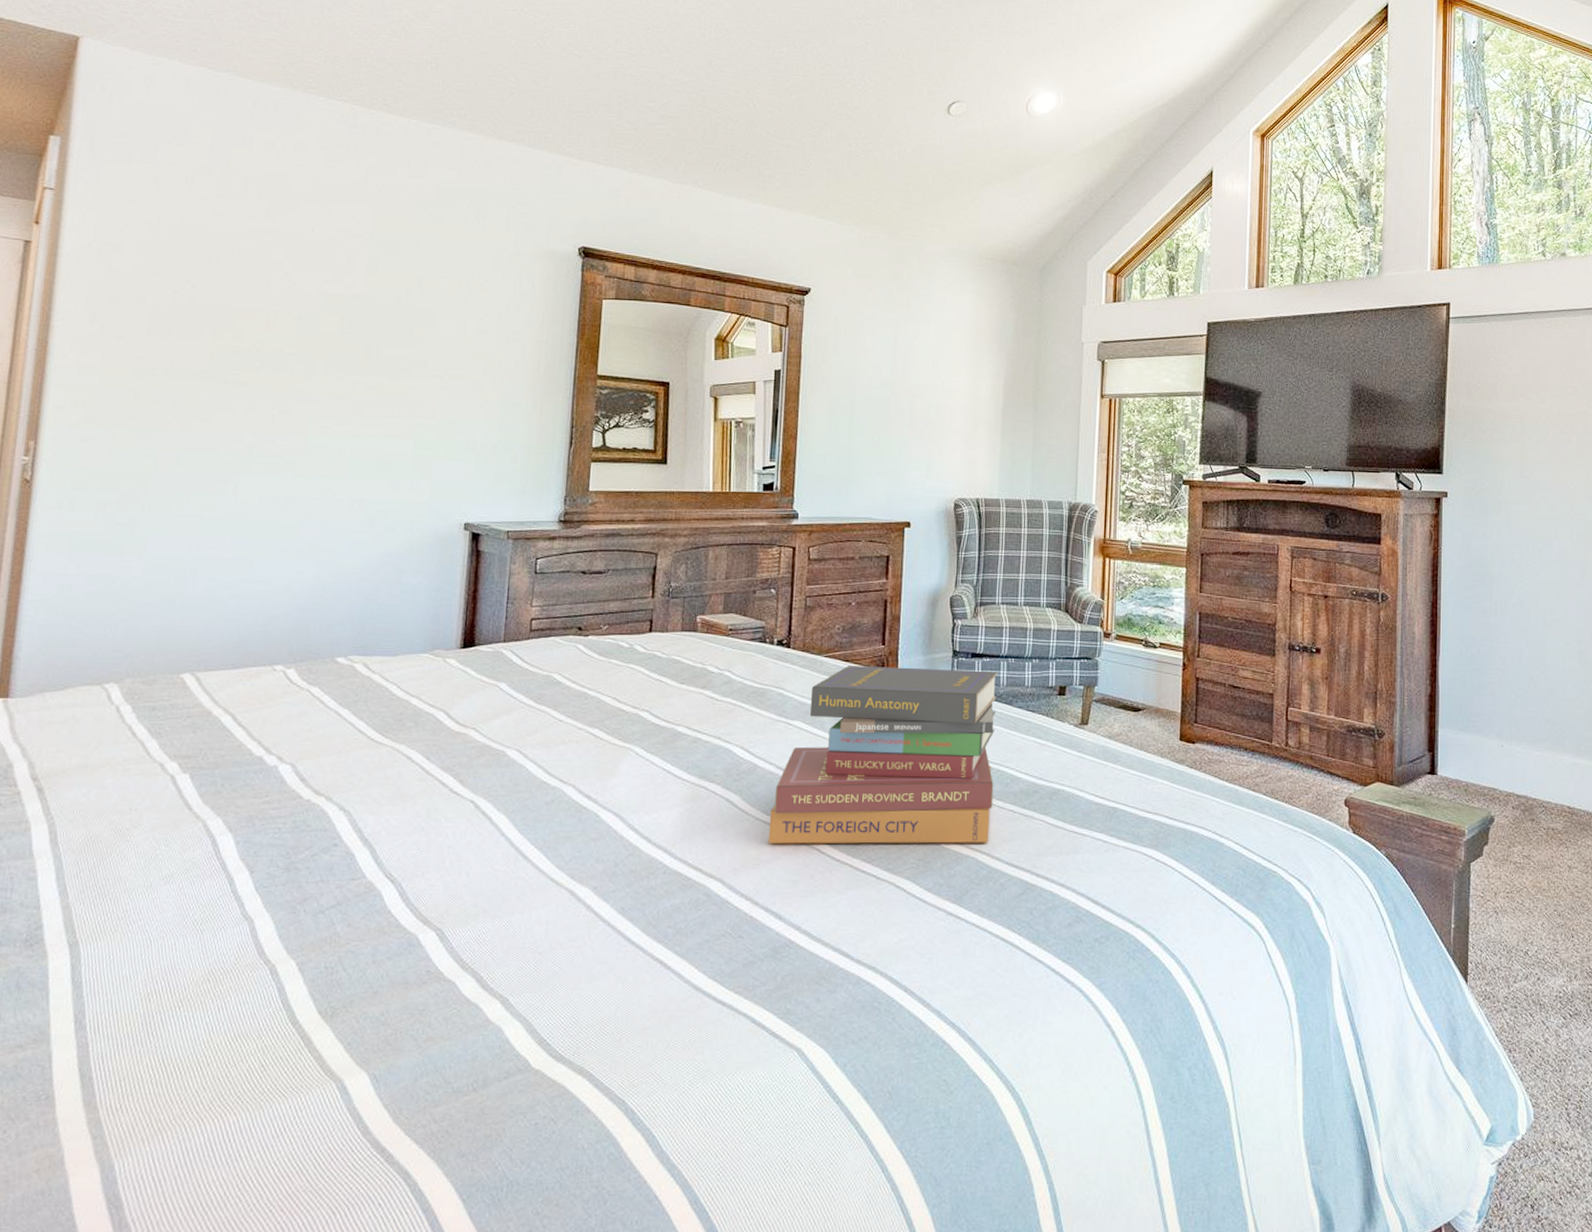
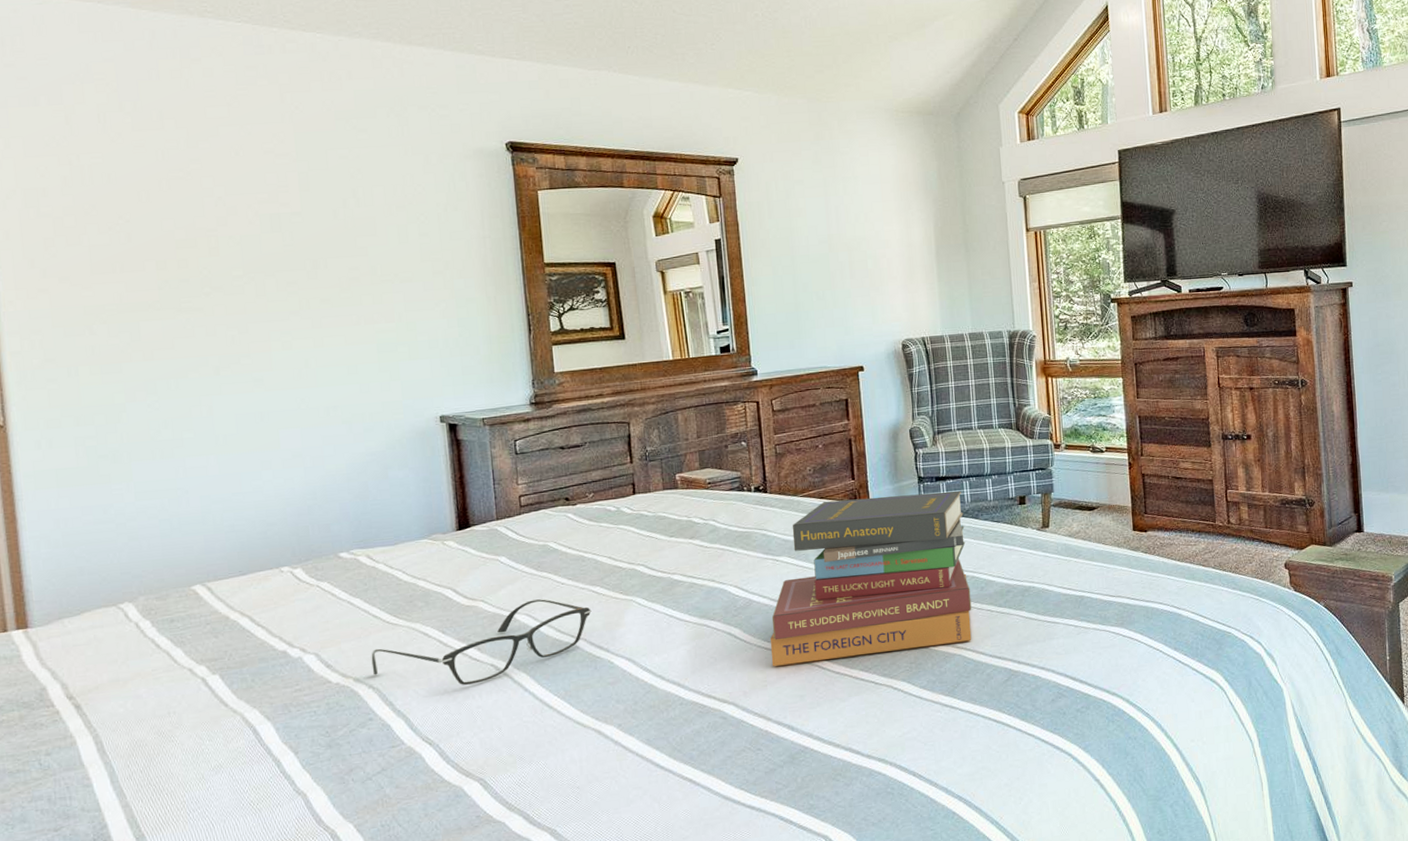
eyeglasses: none [346,735,586,820] -> present [371,599,592,685]

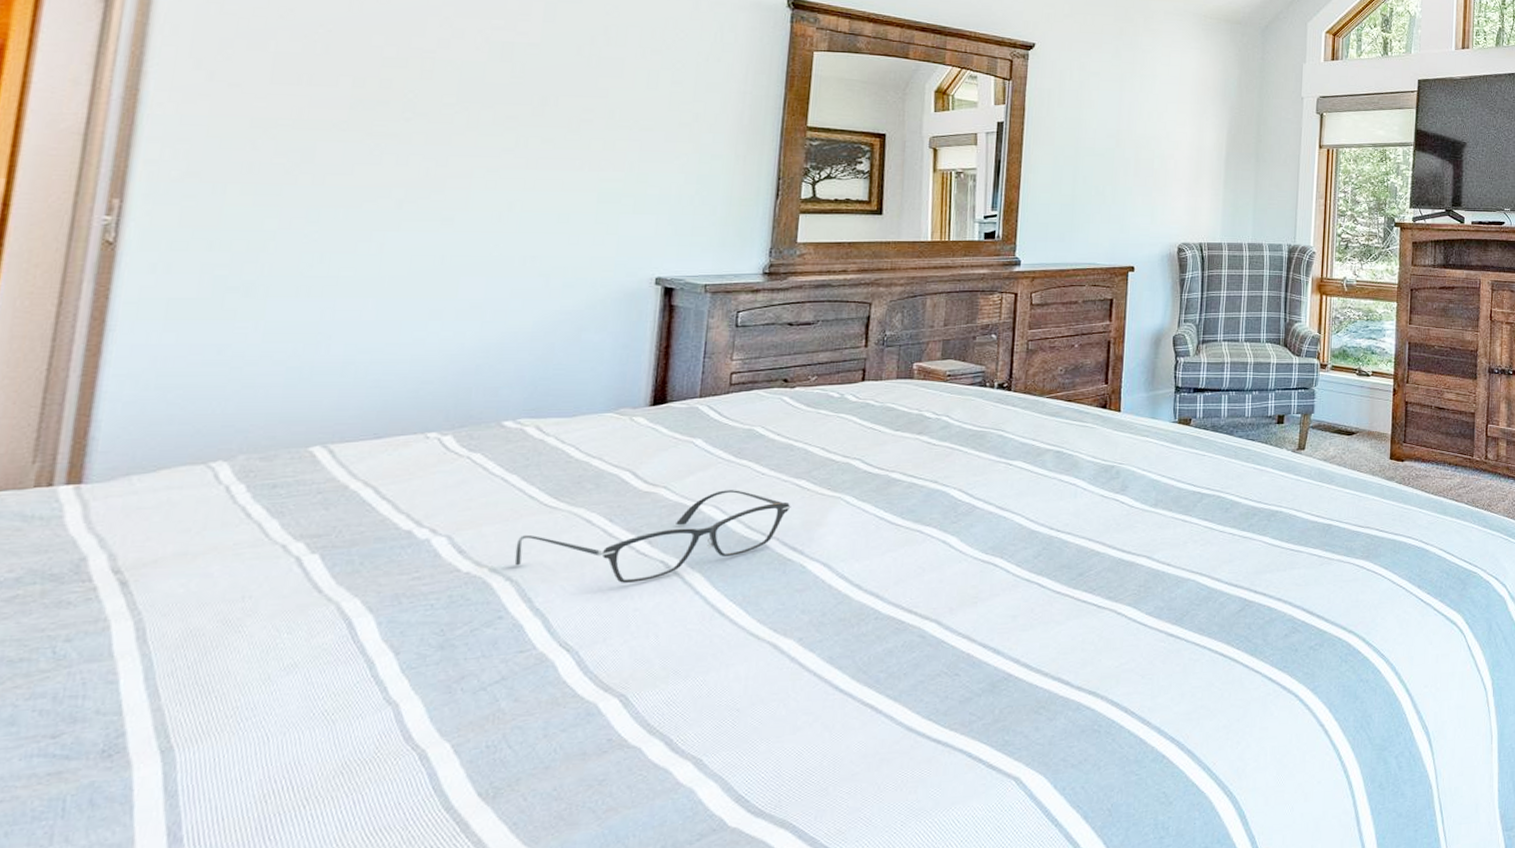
books: present [770,490,972,666] -> none [986,404,1219,581]

